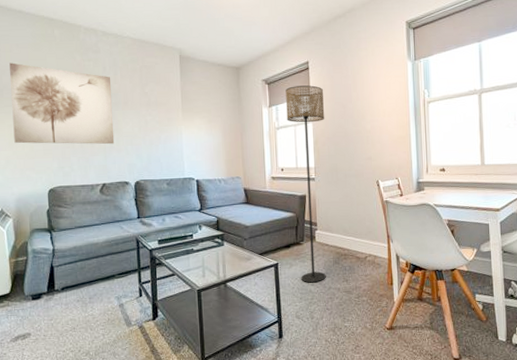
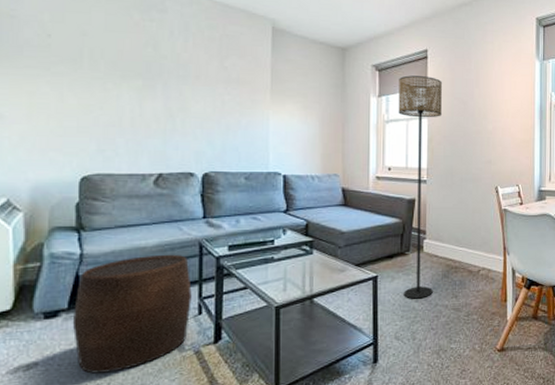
wall art: present [9,62,115,145] -> none [34,12,180,126]
stool: none [51,248,134,343] -> present [72,254,192,374]

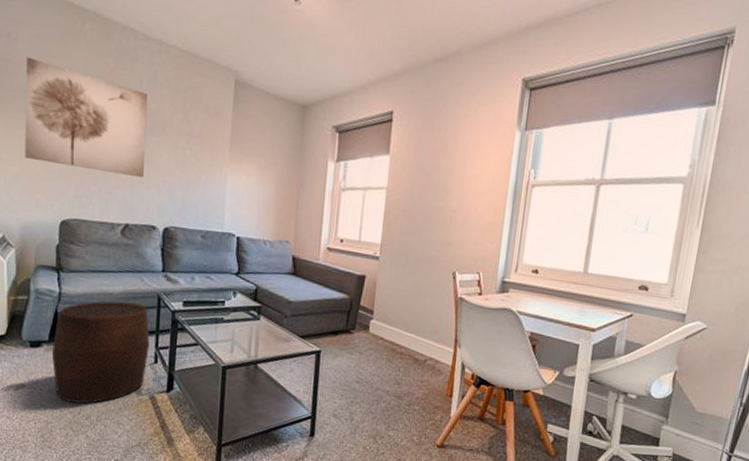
wall art: none [34,12,180,126] -> present [25,57,148,178]
floor lamp: present [398,75,442,299] -> none [345,139,406,381]

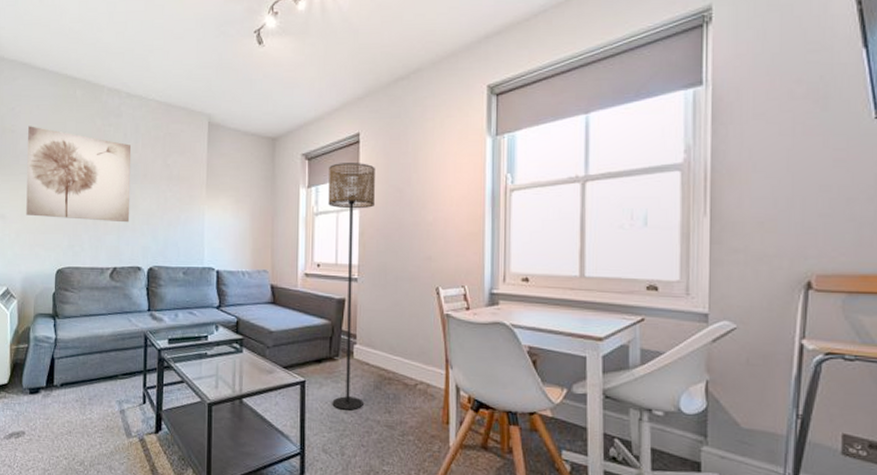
stool: present [51,301,150,404] -> none [48,343,138,449]
floor lamp: none [345,139,406,381] -> present [328,163,375,410]

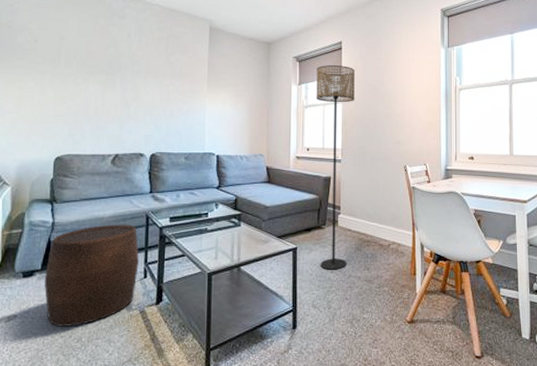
wall art: present [26,126,132,223] -> none [23,22,135,113]
stool: none [48,343,138,449] -> present [44,224,139,327]

